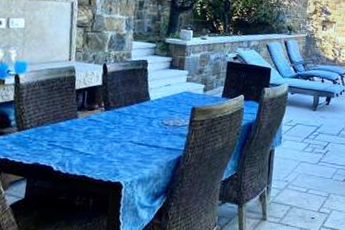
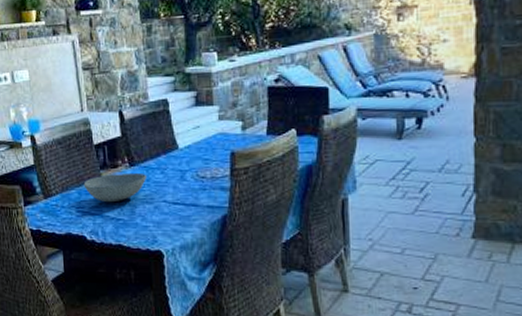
bowl: none [59,115,119,140] -> present [83,172,147,203]

